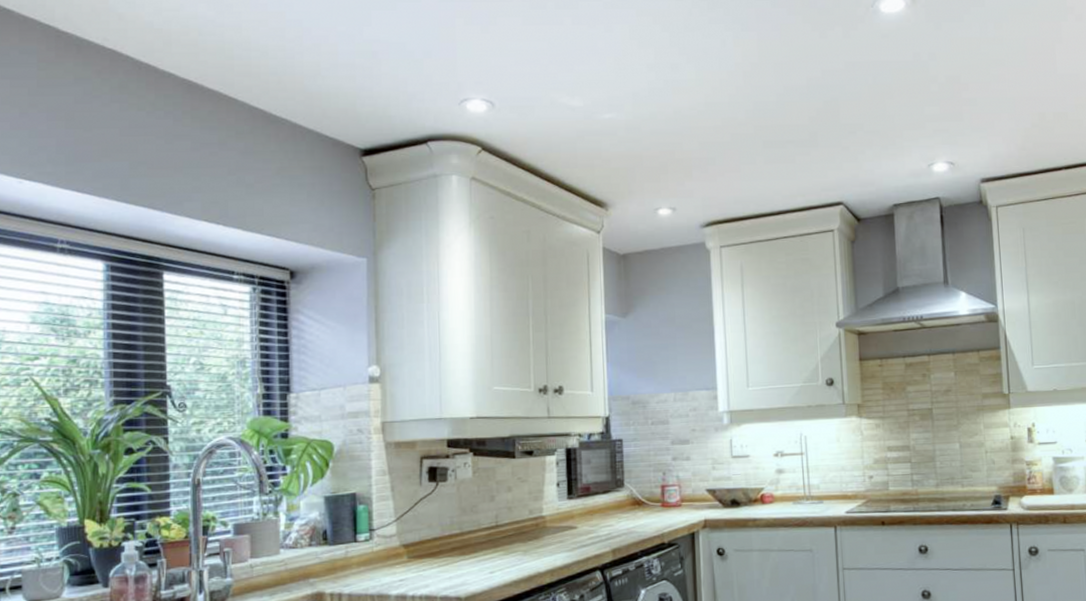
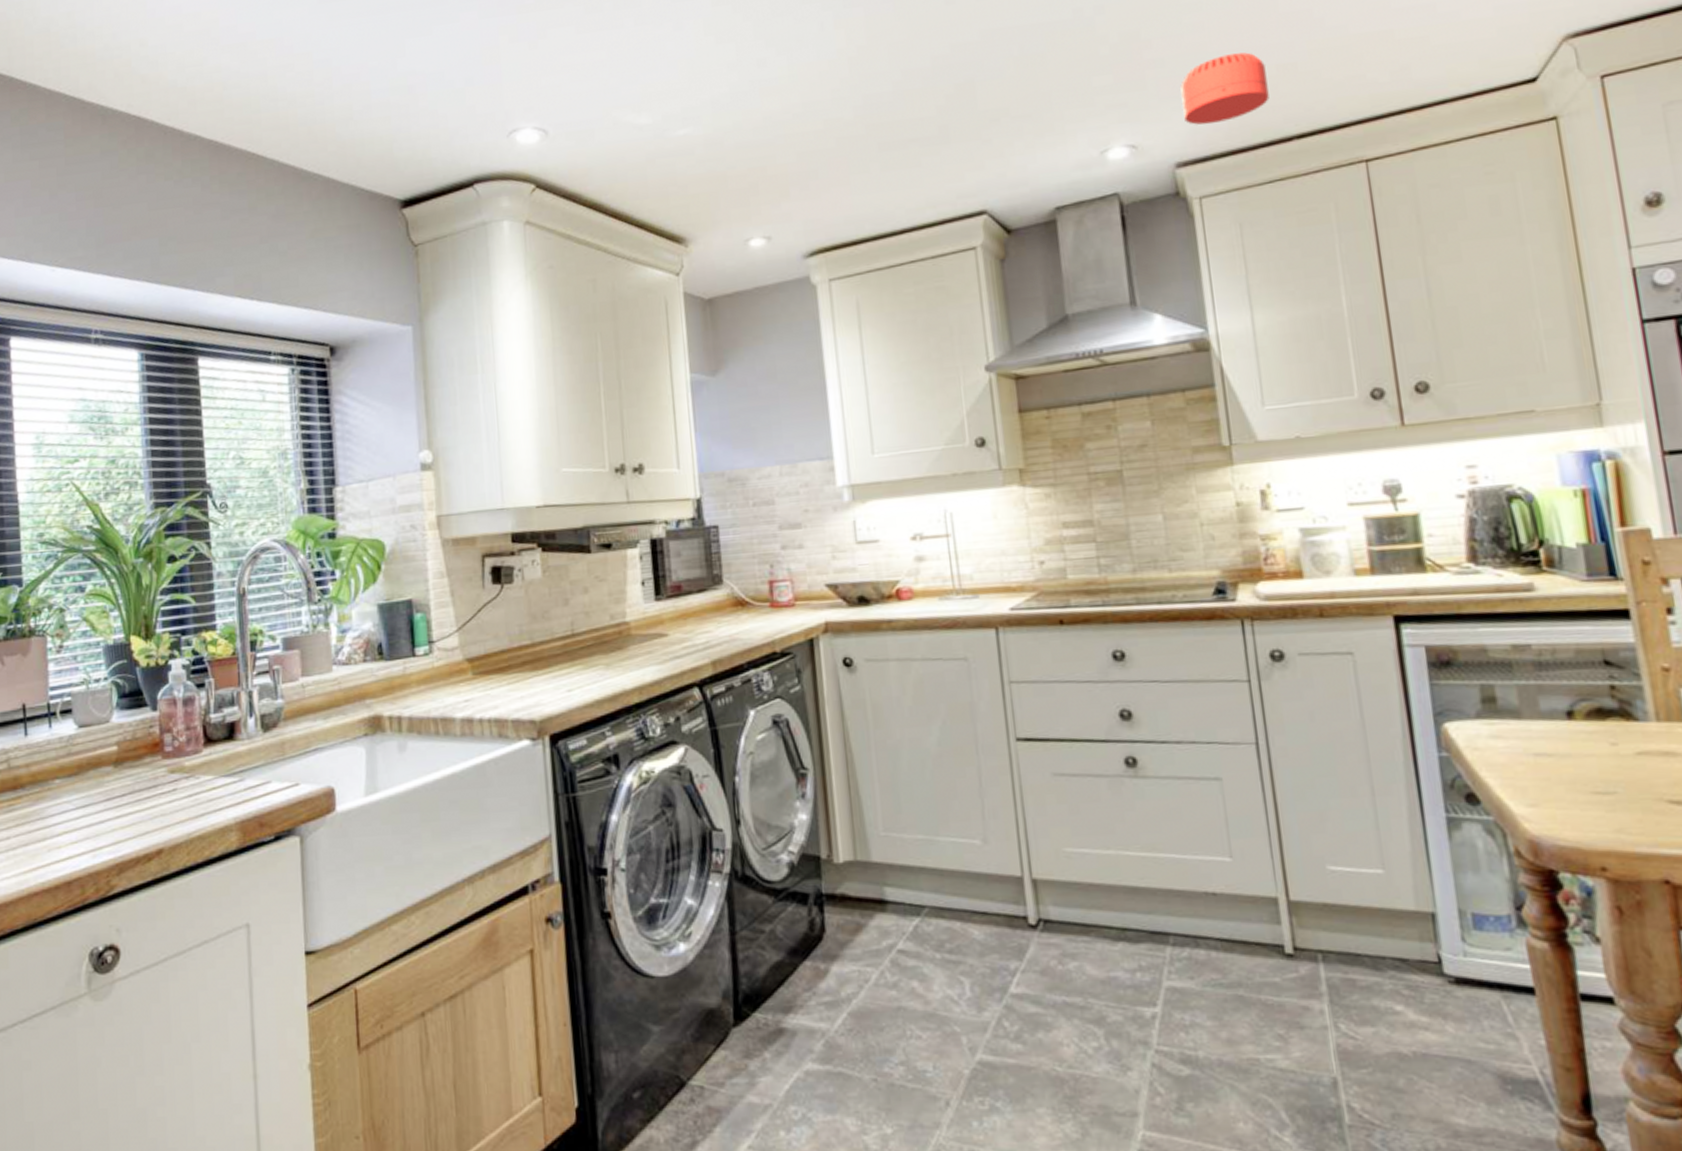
smoke detector: none [987,101,1048,152] -> present [1180,52,1270,125]

